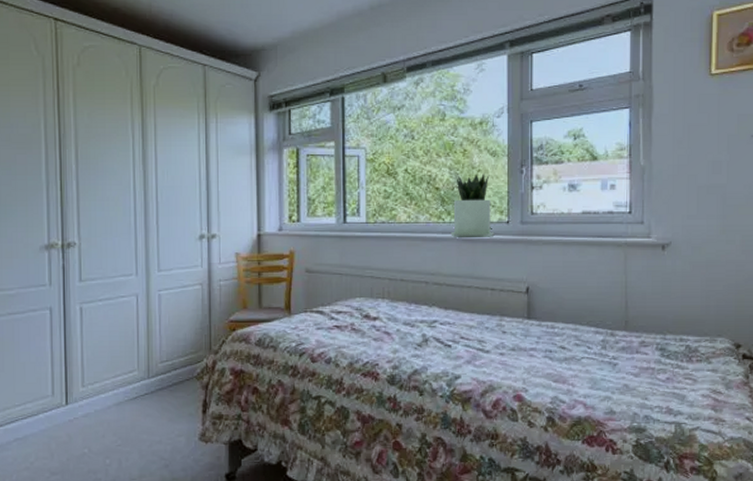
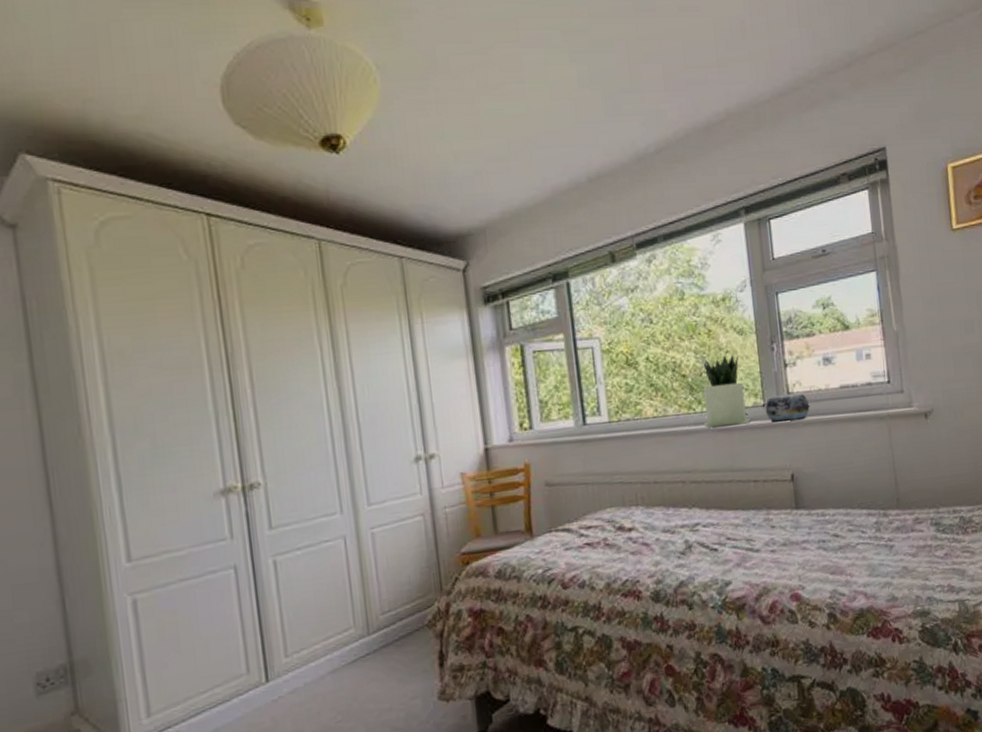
decorative bowl: none [509,214,551,239] -> present [765,393,810,422]

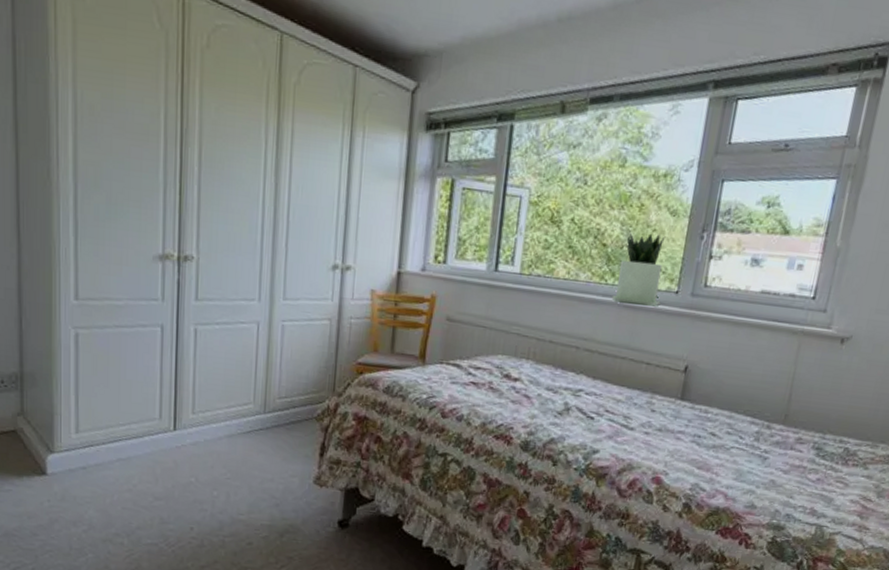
decorative bowl: present [765,393,810,422] -> none [676,285,724,315]

